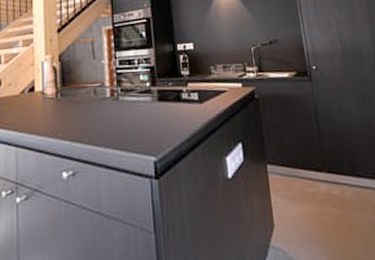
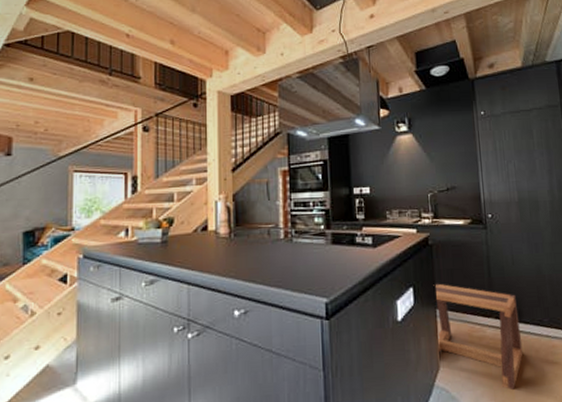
stool: none [262,137,359,249] -> present [433,283,523,391]

